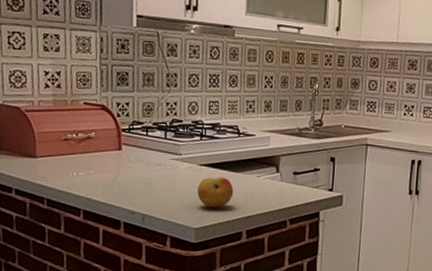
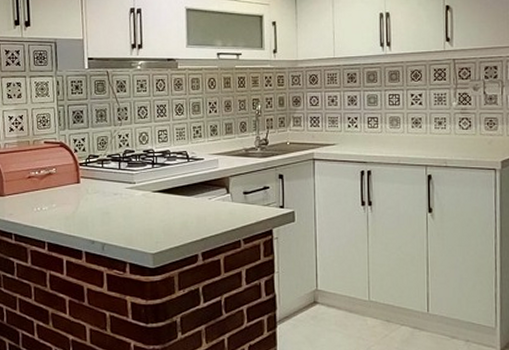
fruit: present [197,177,234,208] -> none [152,202,187,233]

